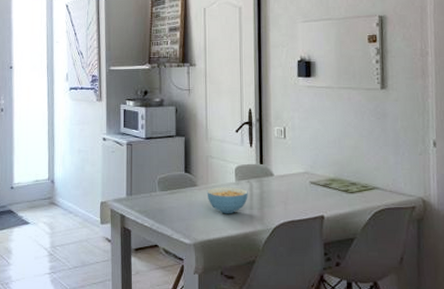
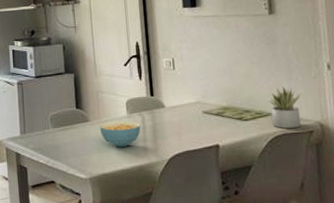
succulent plant: none [375,161,407,202] -> present [269,86,302,128]

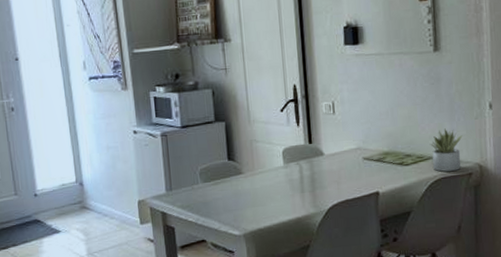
cereal bowl: present [99,120,141,148] -> none [253,171,298,201]

